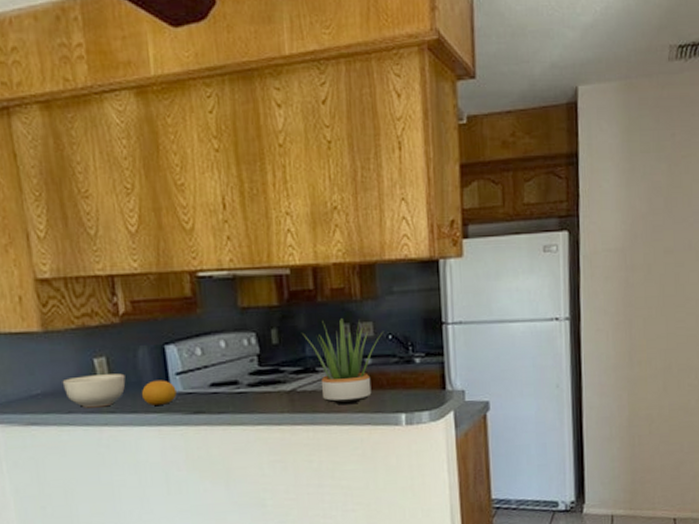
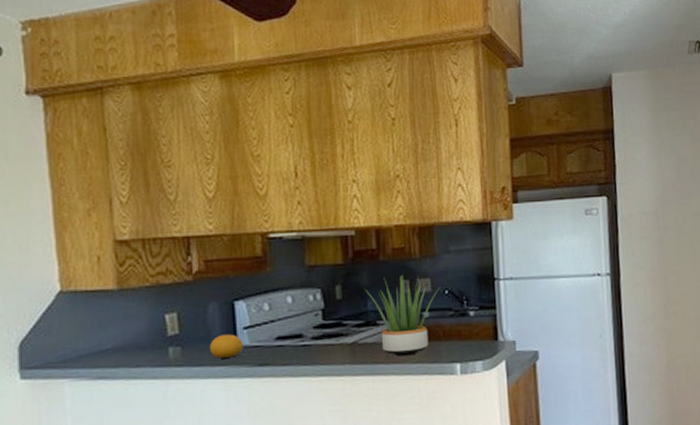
bowl: present [62,373,126,408] -> none [133,328,195,362]

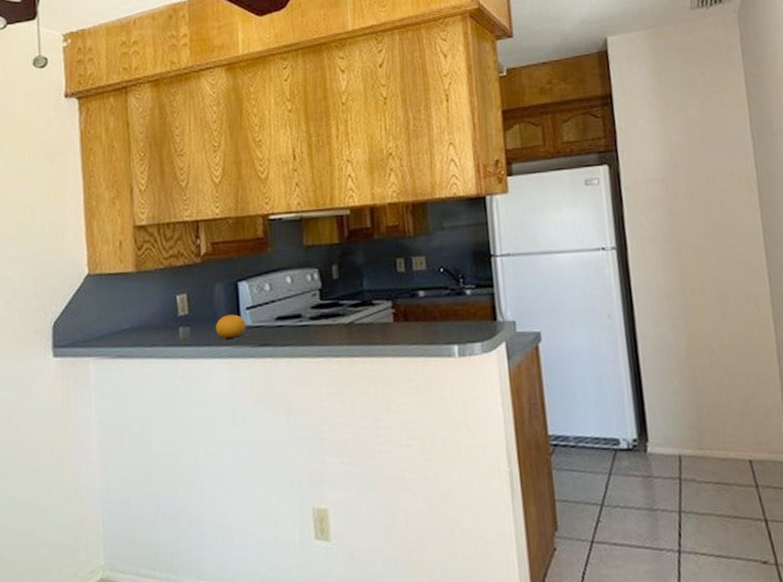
potted plant: present [365,275,442,356] -> none [360,254,437,337]

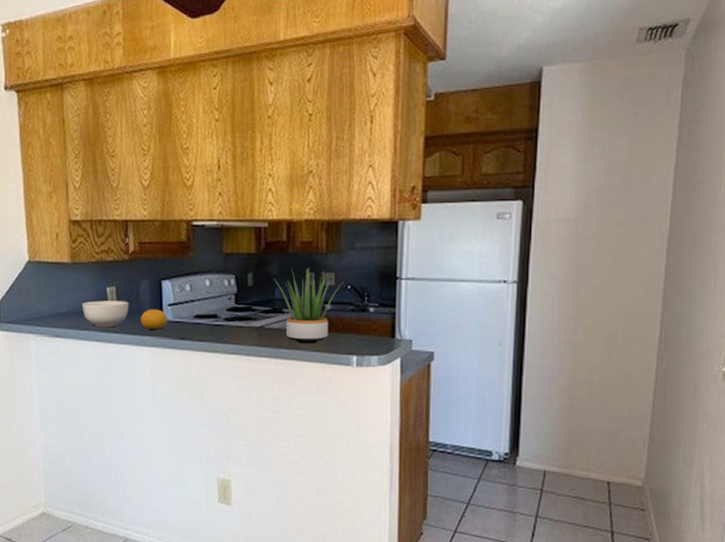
bowl: none [148,309,202,342] -> present [81,300,129,327]
potted plant: none [360,254,437,337] -> present [274,268,345,344]

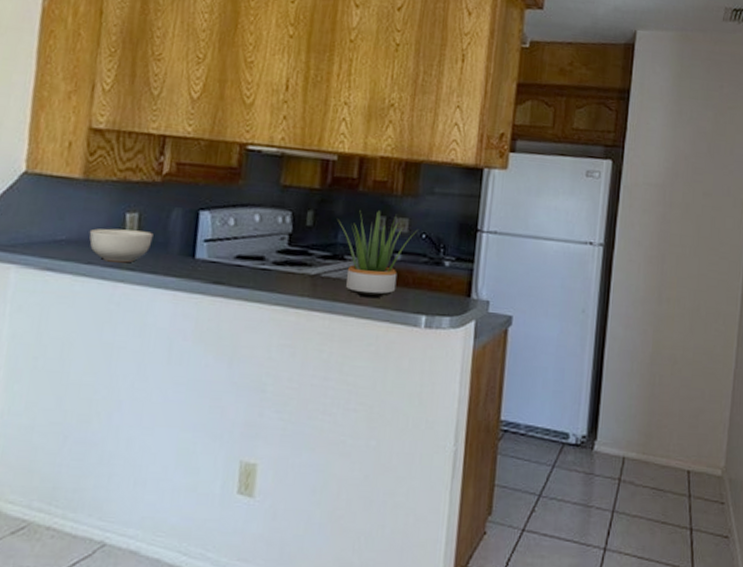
fruit: present [140,309,167,330] -> none [164,243,201,270]

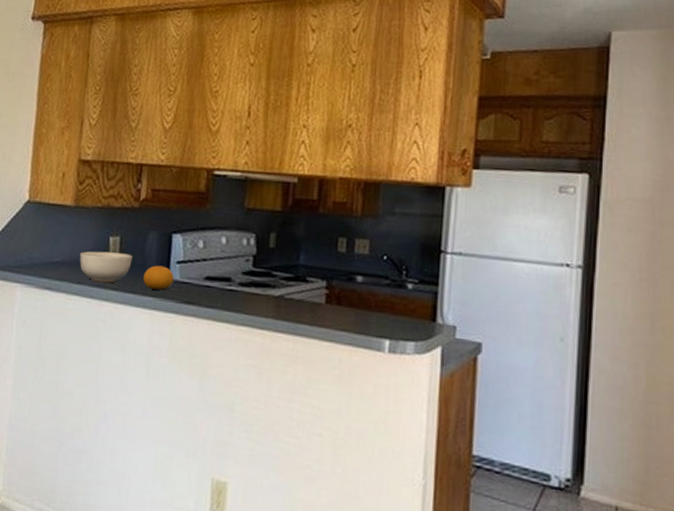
fruit: none [164,243,201,270] -> present [142,265,174,290]
potted plant: present [338,210,419,299] -> none [299,232,380,321]

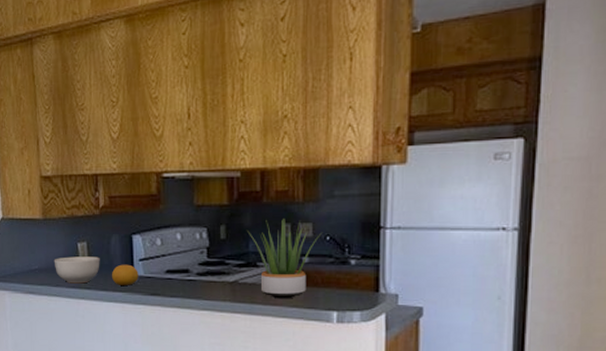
potted plant: none [299,232,380,321] -> present [247,219,323,299]

